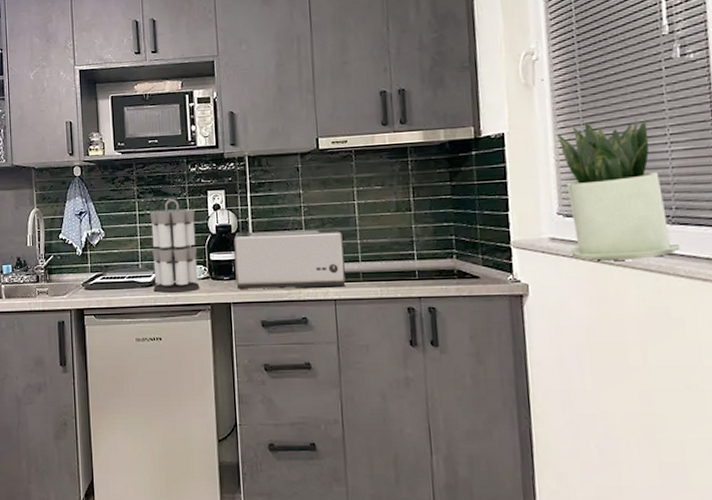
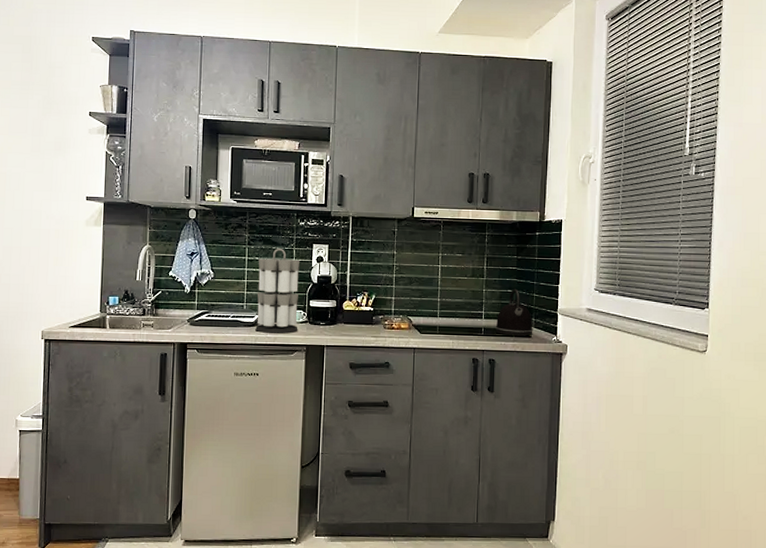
toaster: present [233,228,347,289] -> none [331,284,429,338]
kettle: none [432,220,482,278] -> present [495,288,533,336]
planter: present [557,117,683,261] -> none [600,218,681,331]

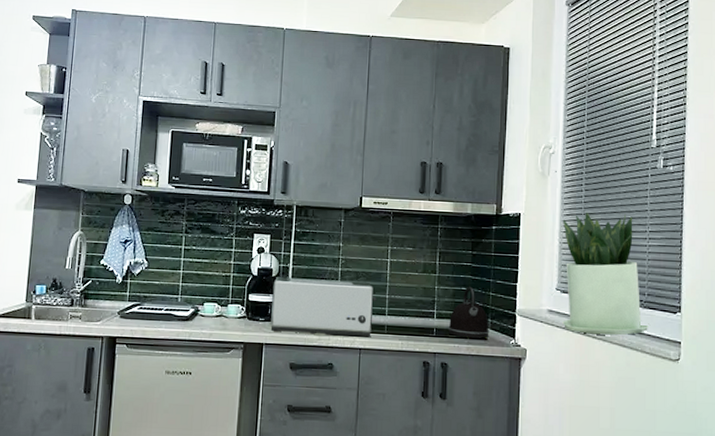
spice rack: present [255,247,301,335] -> none [190,237,240,331]
toaster: none [331,284,429,338] -> present [270,277,377,337]
planter: none [600,218,681,331] -> present [562,213,651,336]

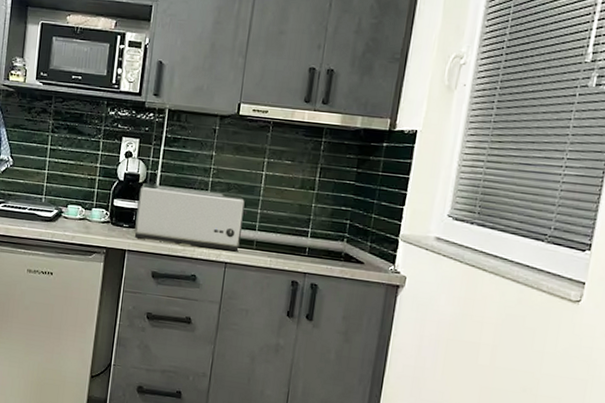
kettle: present [448,286,489,339] -> none [321,206,368,262]
planter: present [562,213,651,336] -> none [450,134,552,271]

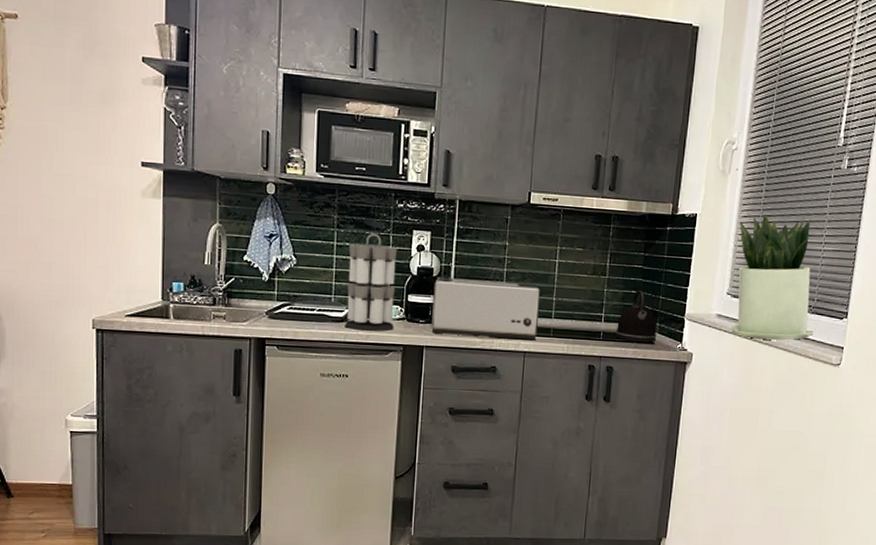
spice rack: none [53,138,107,234] -> present [345,232,398,332]
kettle: none [321,206,368,262] -> present [615,289,657,343]
planter: none [450,134,552,271] -> present [730,215,817,341]

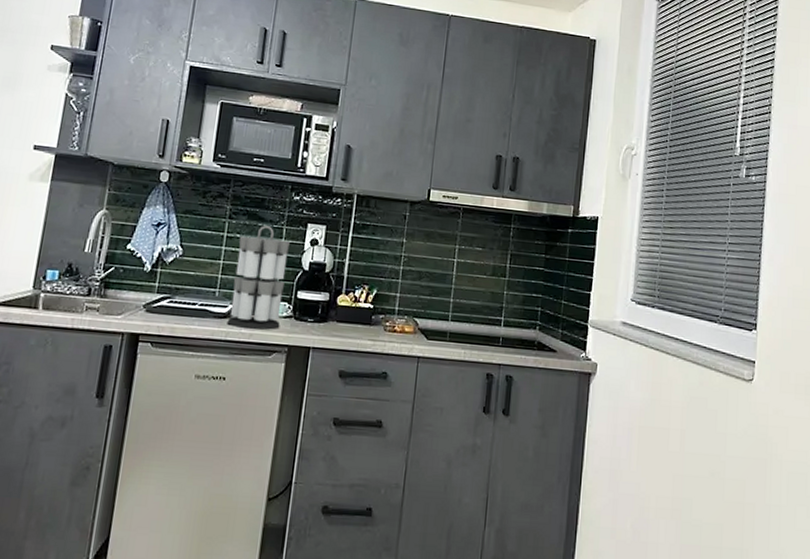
toaster: present [431,277,543,341] -> none [320,273,440,345]
kettle: present [615,289,657,343] -> none [515,292,559,351]
planter: present [730,215,817,341] -> none [636,220,726,353]

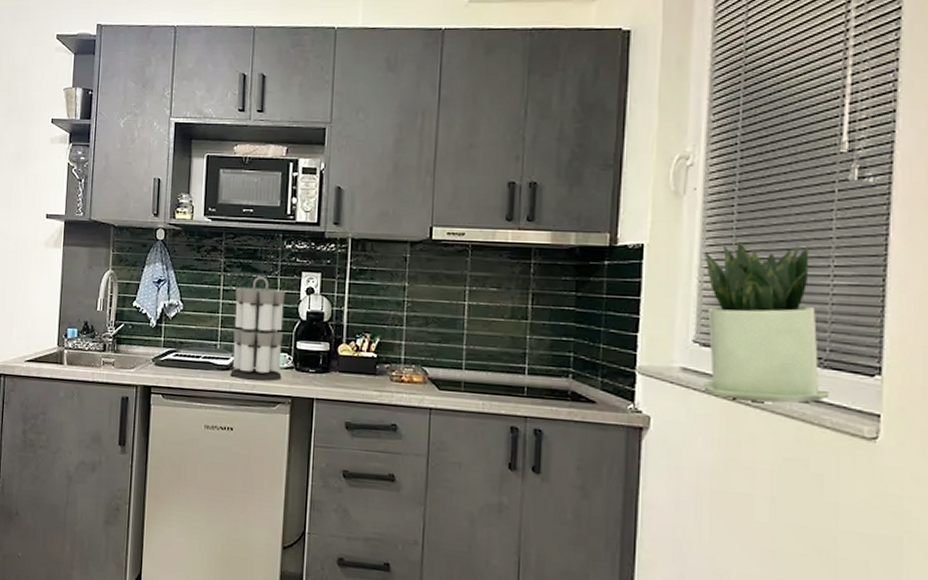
planter: none [636,220,726,353] -> present [702,242,834,404]

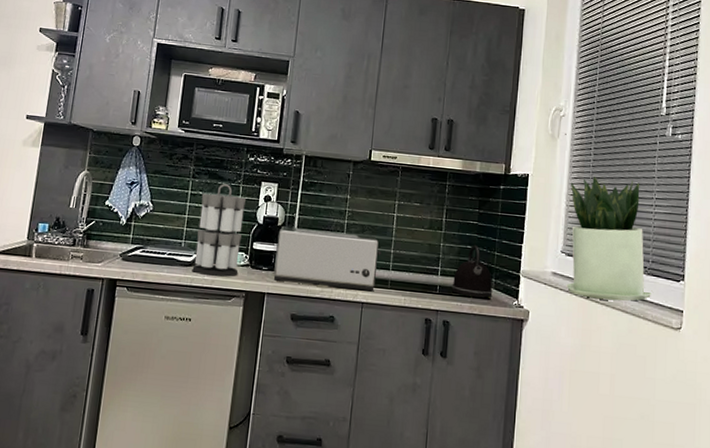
toaster: none [322,322,451,395] -> present [273,226,382,292]
kettle: none [543,336,599,401] -> present [451,244,493,298]

